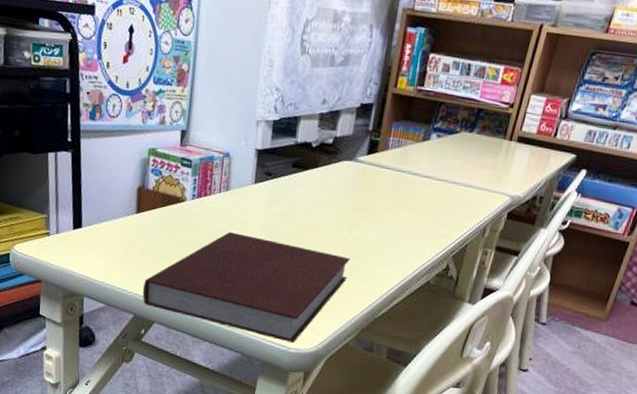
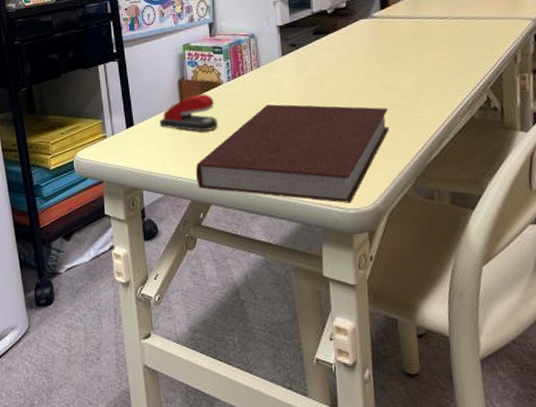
stapler: none [111,207,175,248] -> present [160,94,218,131]

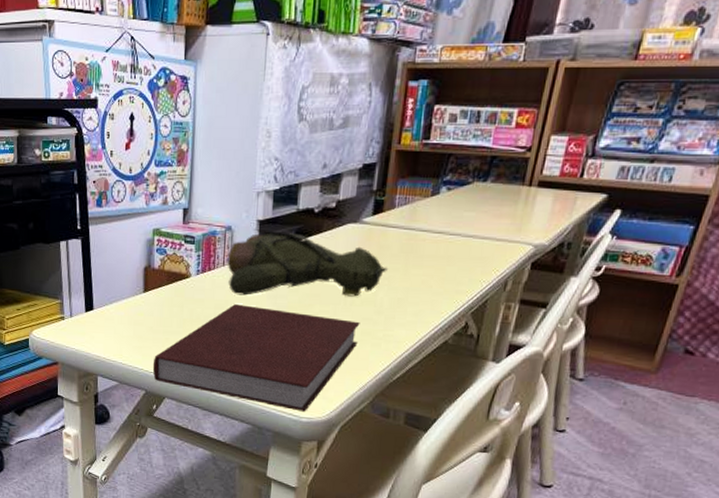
stapler: present [160,94,218,131] -> none [120,285,181,324]
stuffed toy: none [254,33,405,96] -> present [227,228,389,297]

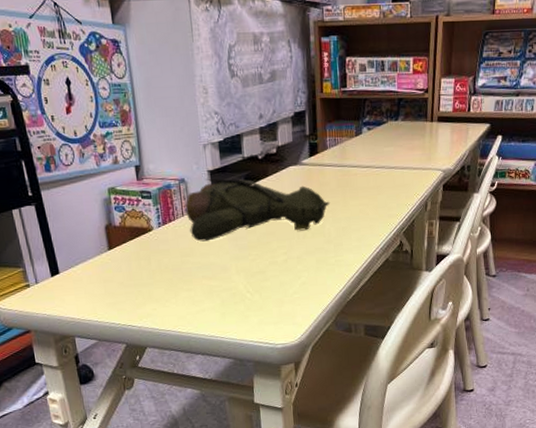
notebook: present [152,304,360,412] -> none [129,249,315,340]

